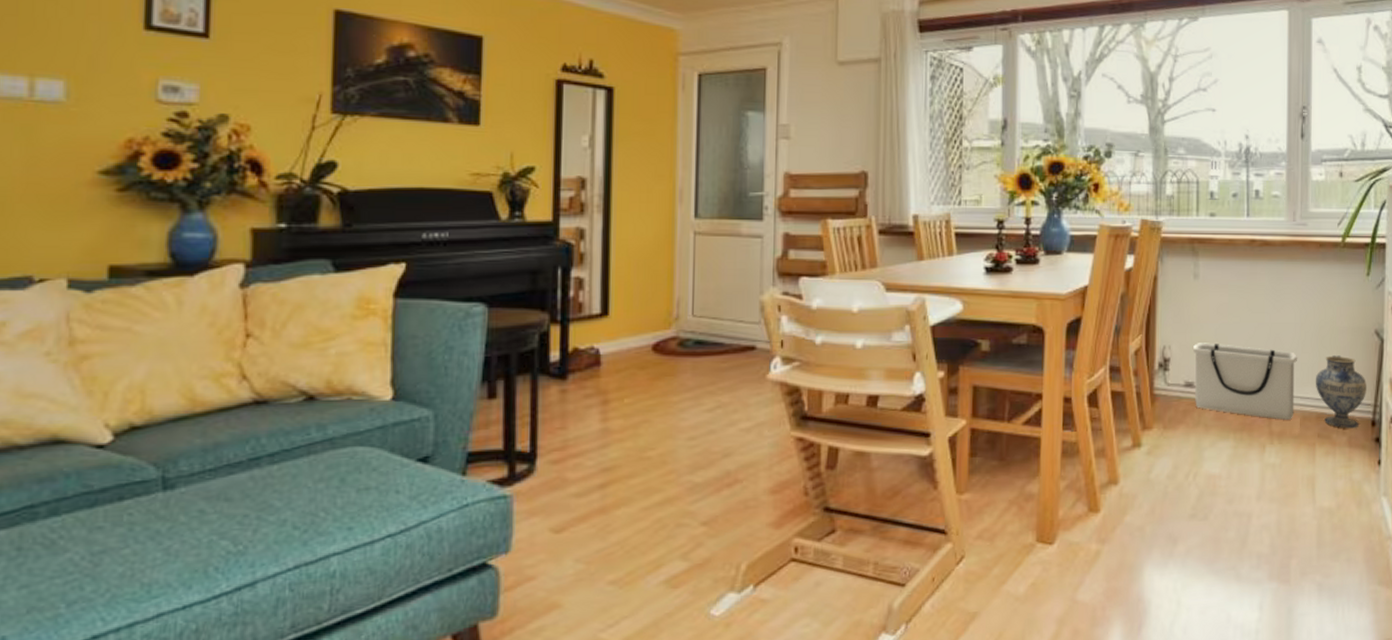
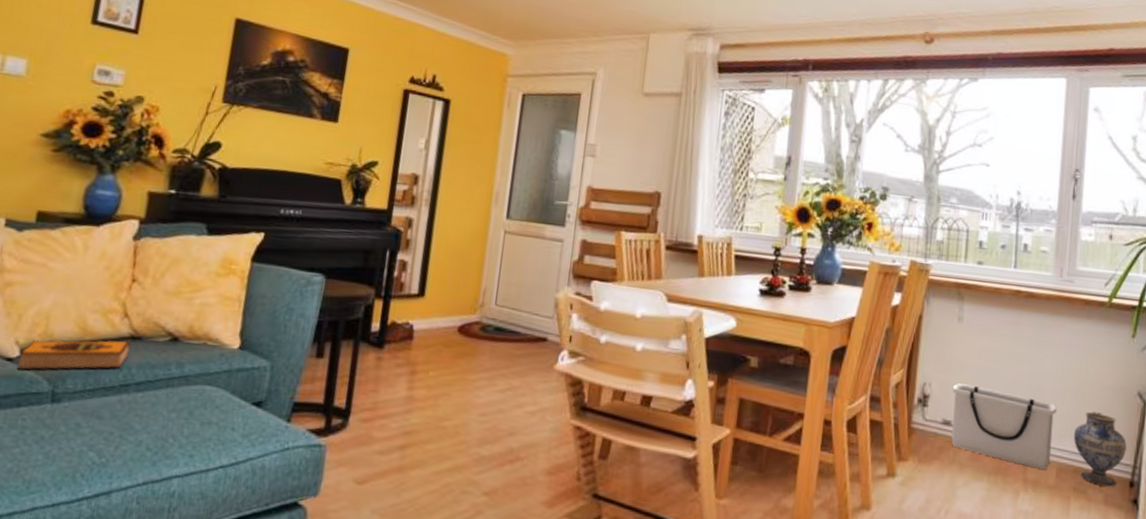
hardback book: none [111,405,256,457] -> present [16,340,131,370]

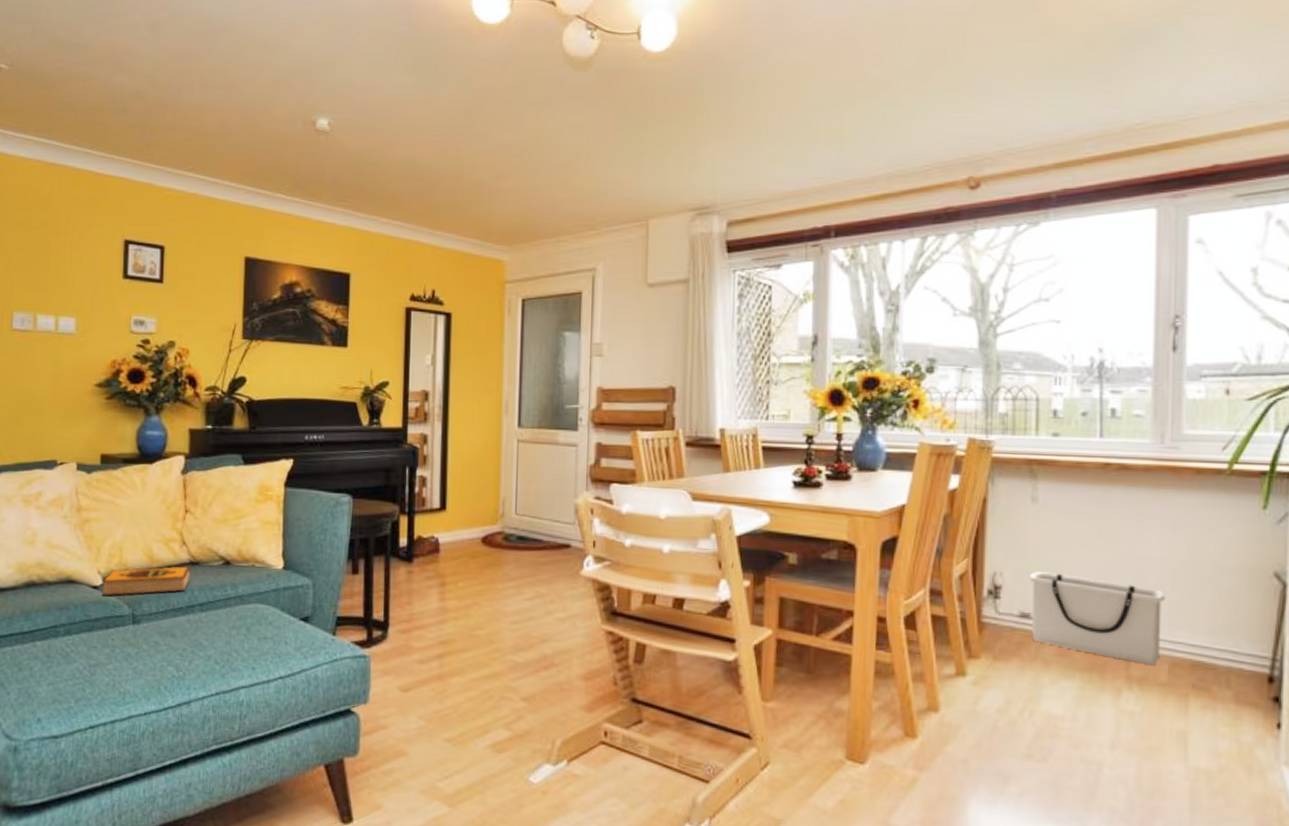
ceramic jug: present [1073,411,1127,487] -> none [1189,597,1263,683]

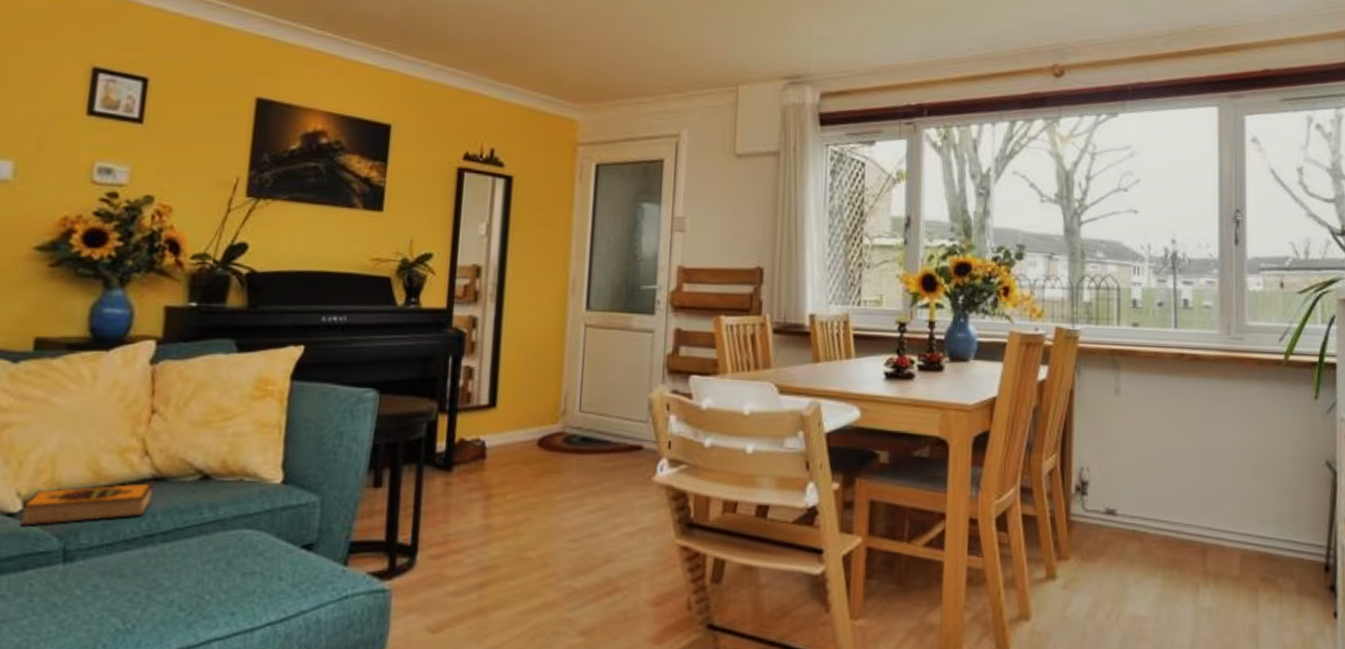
storage bin: present [1029,571,1166,665] -> none [1114,465,1236,558]

